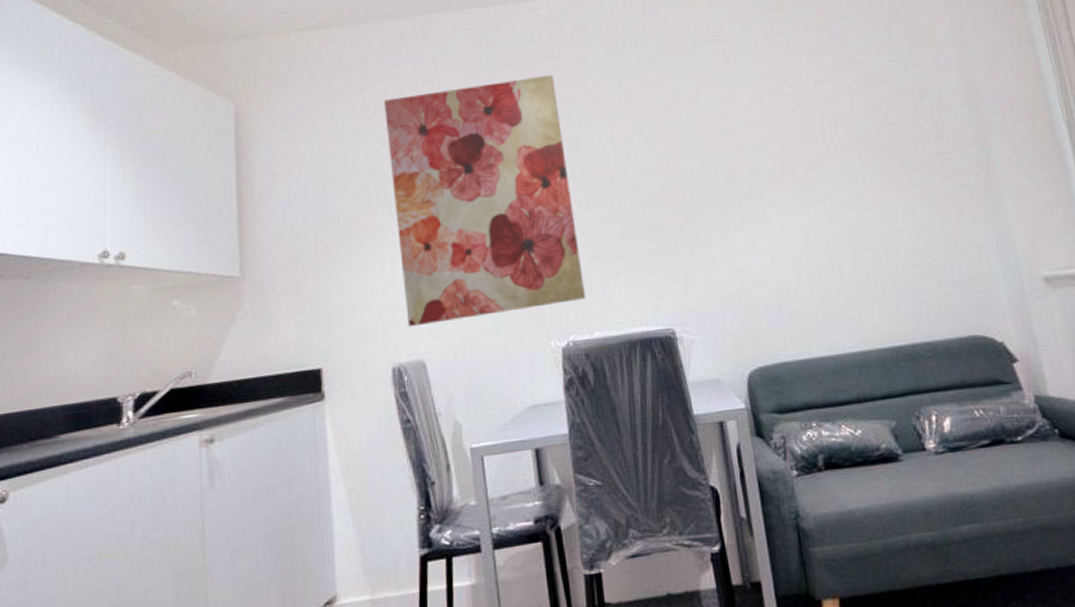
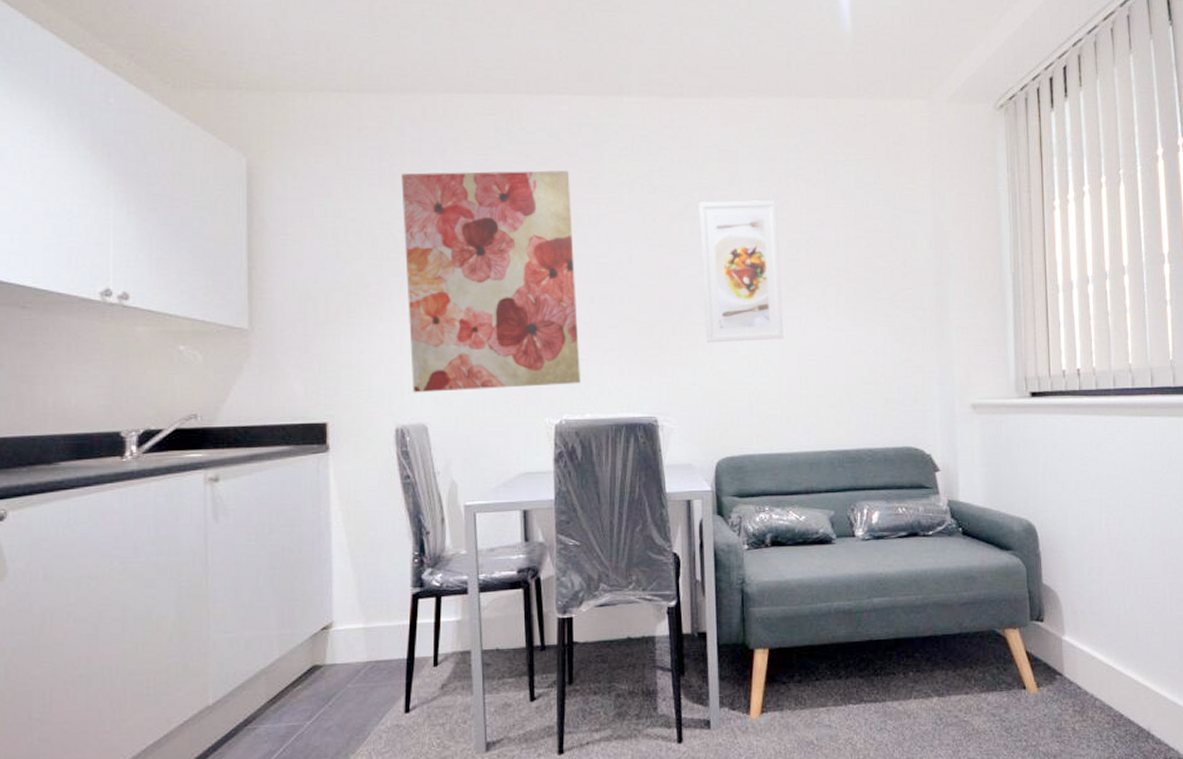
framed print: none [694,76,808,239] -> present [699,200,784,343]

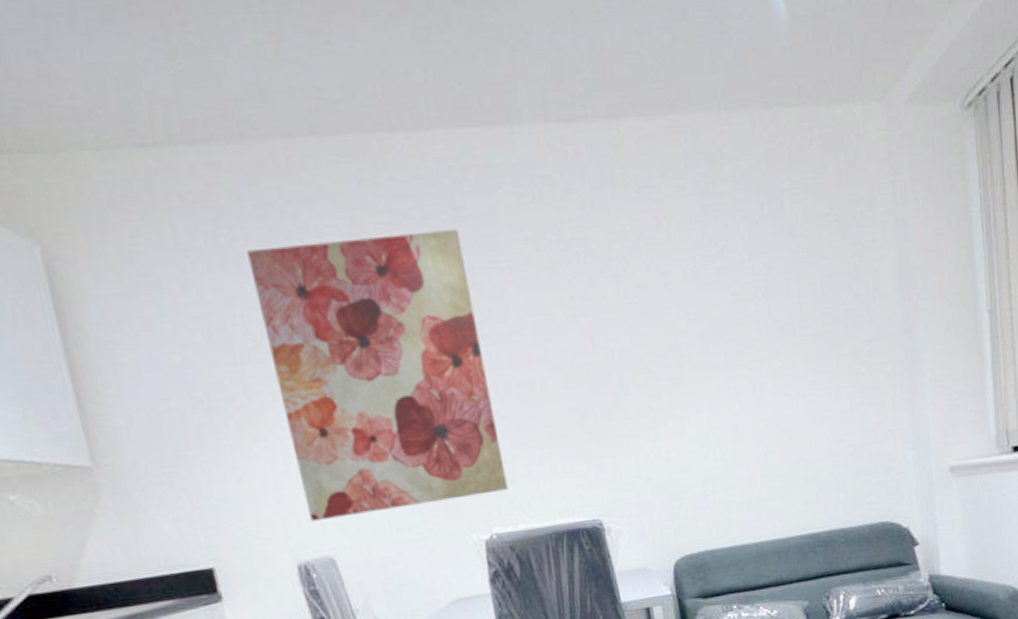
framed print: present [699,200,784,343] -> none [622,245,737,427]

